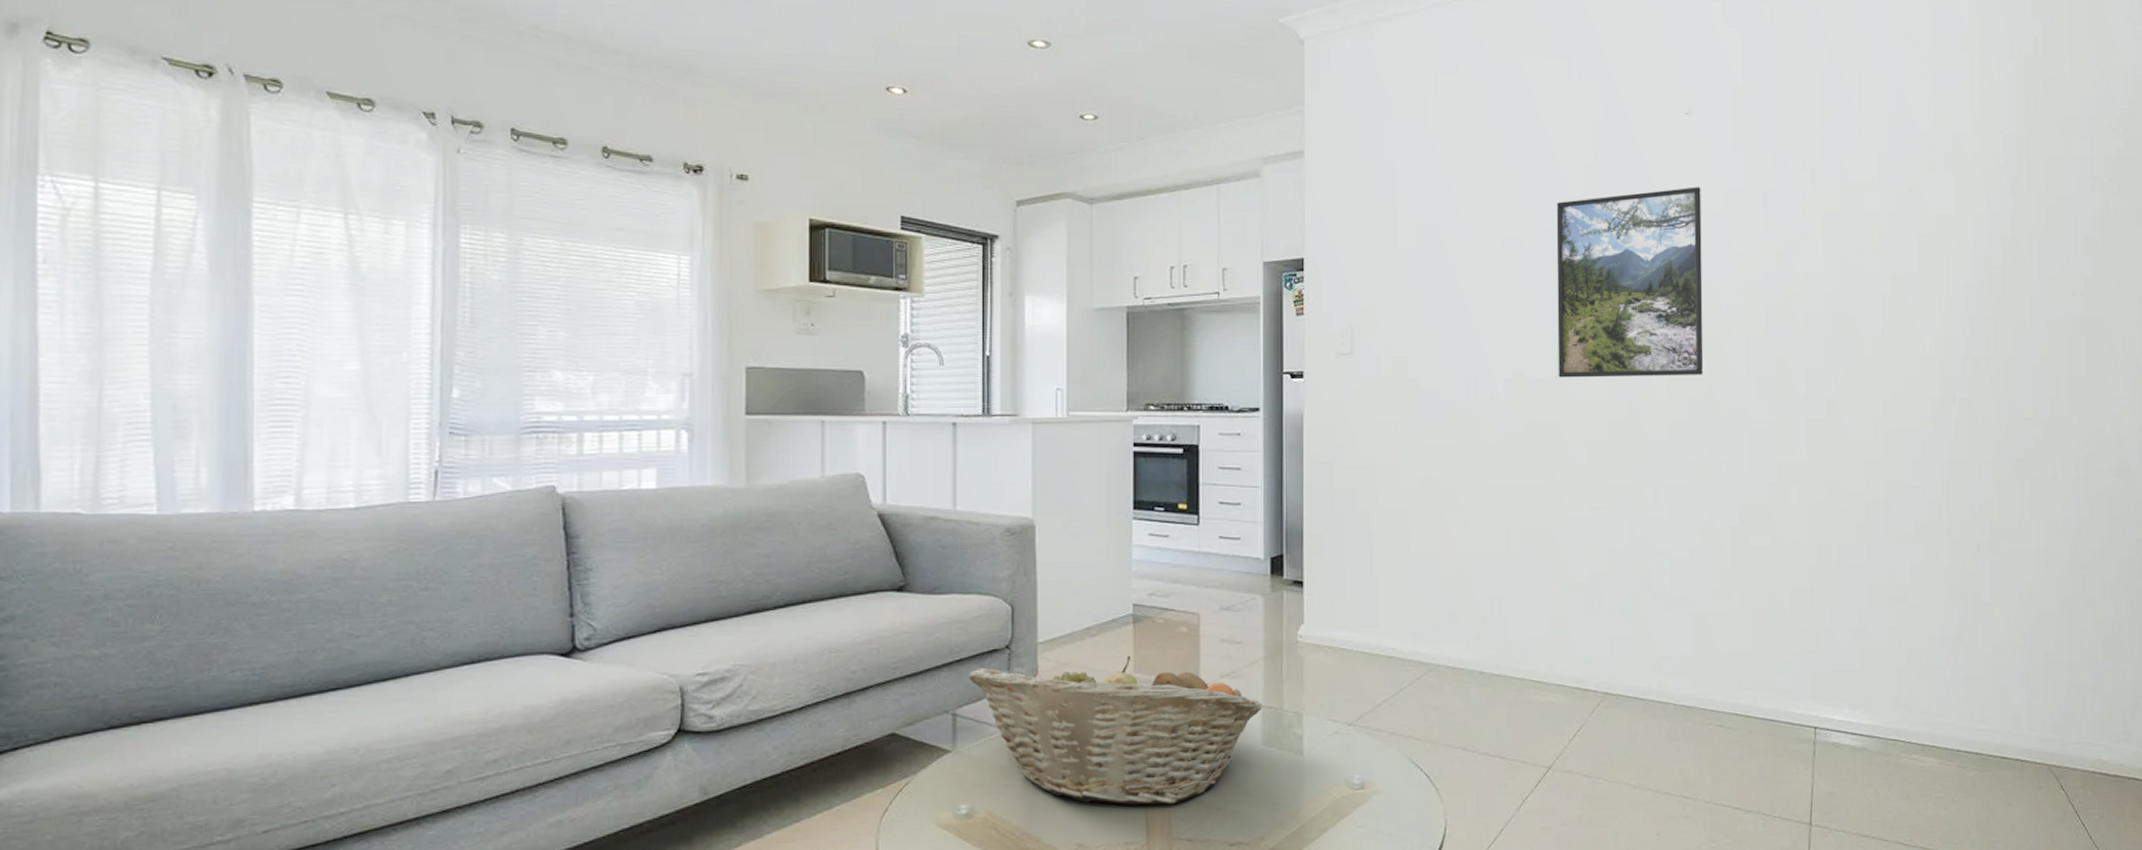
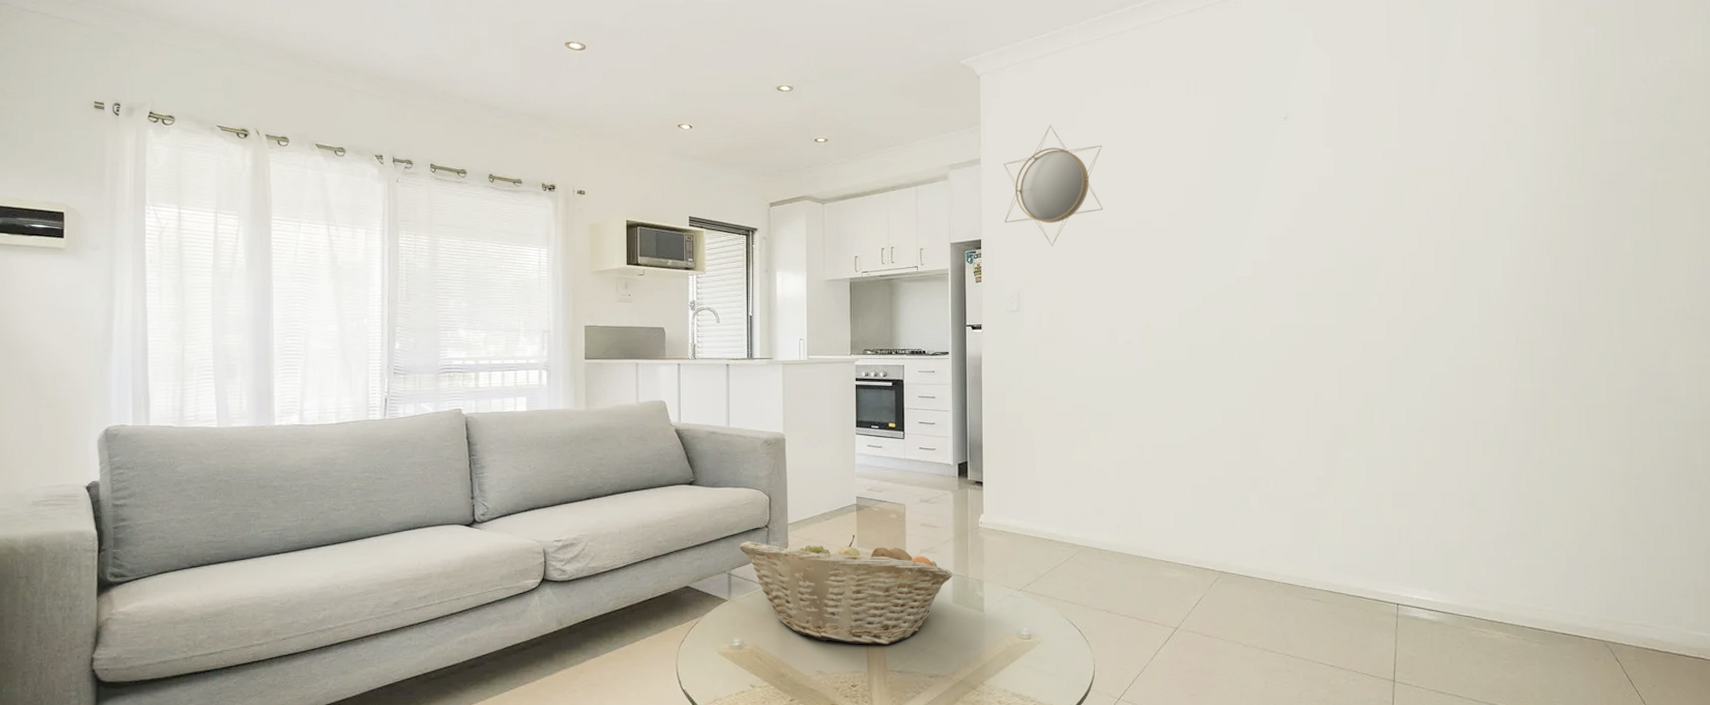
home mirror: none [1334,110,1462,270] -> present [1003,125,1103,247]
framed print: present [1556,187,1704,378] -> none [1178,175,1301,327]

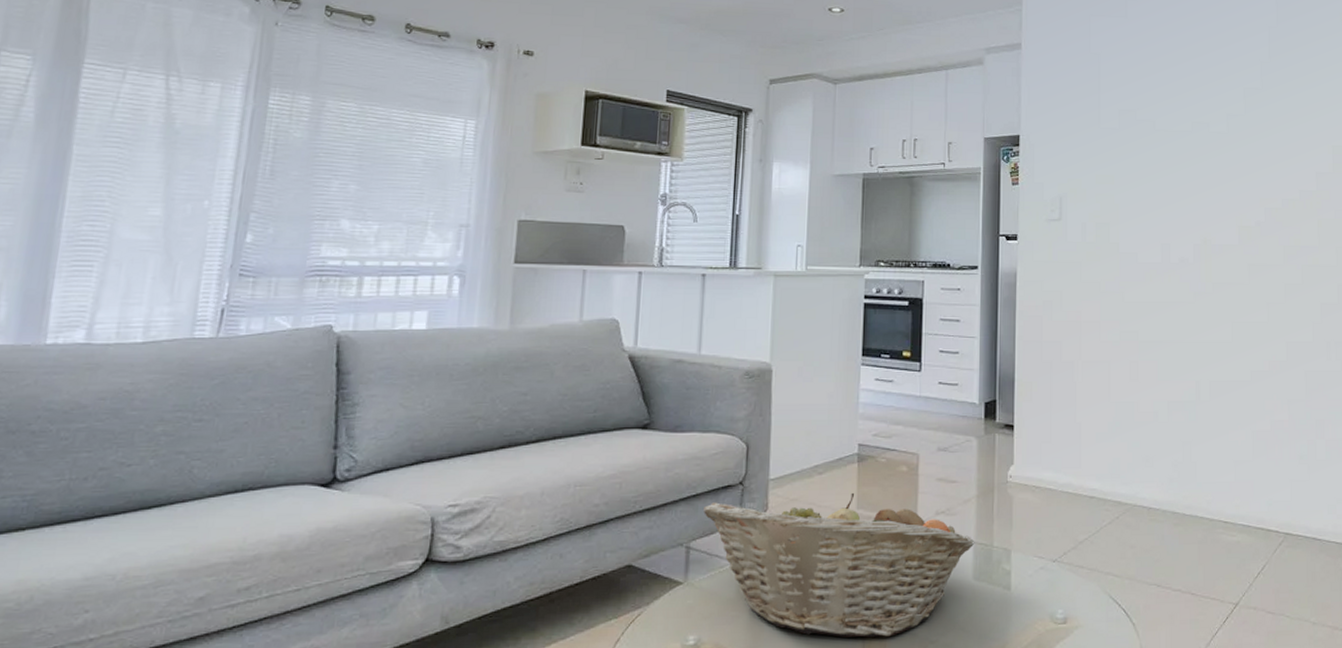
home mirror: present [1003,125,1103,247] -> none [1047,11,1157,147]

